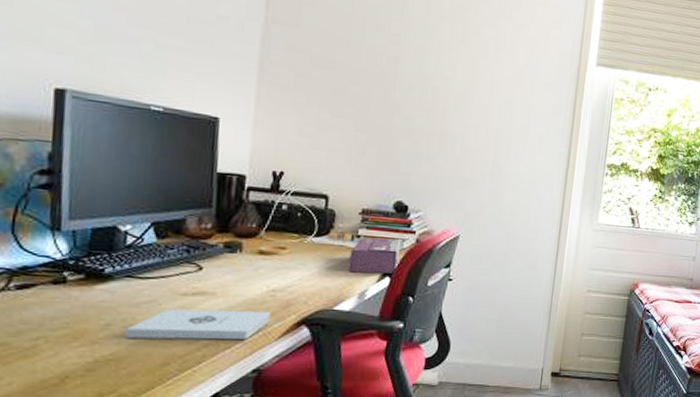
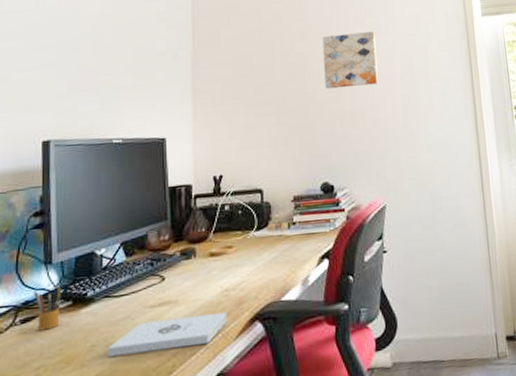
pencil box: none [34,254,73,301] -> present [33,284,62,331]
tissue box: present [348,238,401,274] -> none [289,220,334,261]
wall art: none [416,45,481,111] -> present [322,31,378,89]

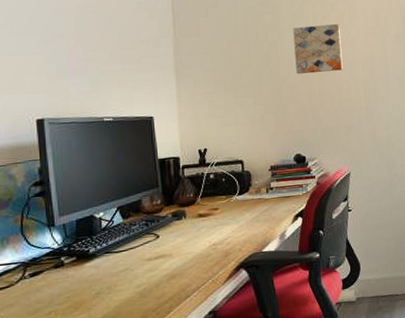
pencil box: present [33,284,62,331] -> none [39,243,66,283]
notepad: present [108,313,227,357] -> none [111,263,216,301]

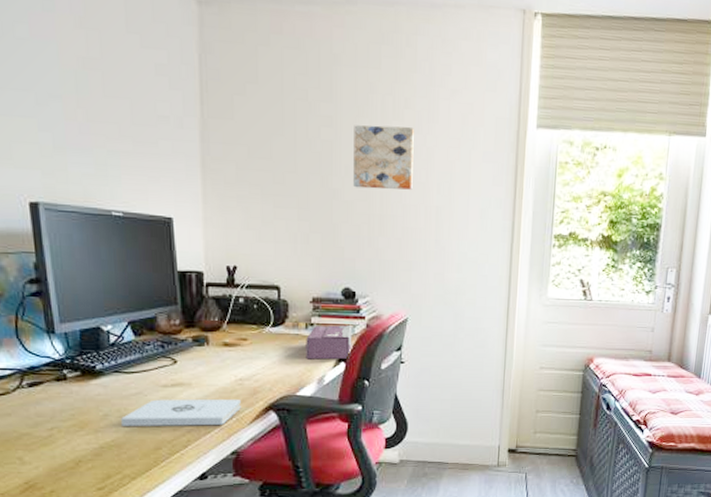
notepad: none [111,263,216,301] -> present [121,399,241,426]
tissue box: none [267,185,307,219] -> present [306,325,352,360]

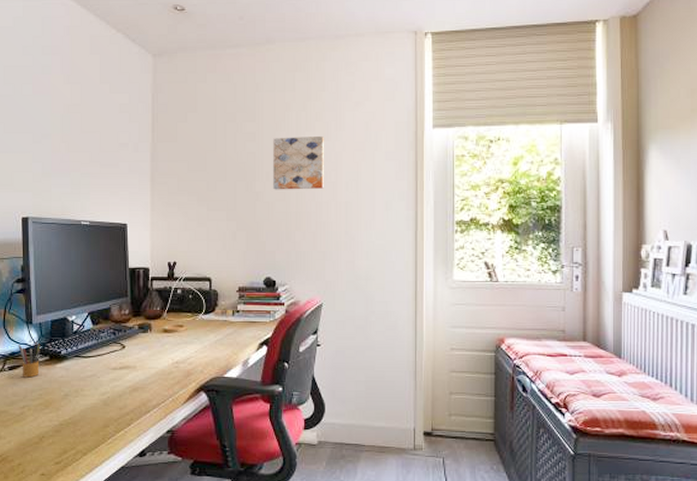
pencil box: none [38,354,70,396] -> present [18,341,41,378]
notepad: present [121,399,241,426] -> none [78,381,176,406]
tissue box: present [306,325,352,360] -> none [233,311,273,344]

